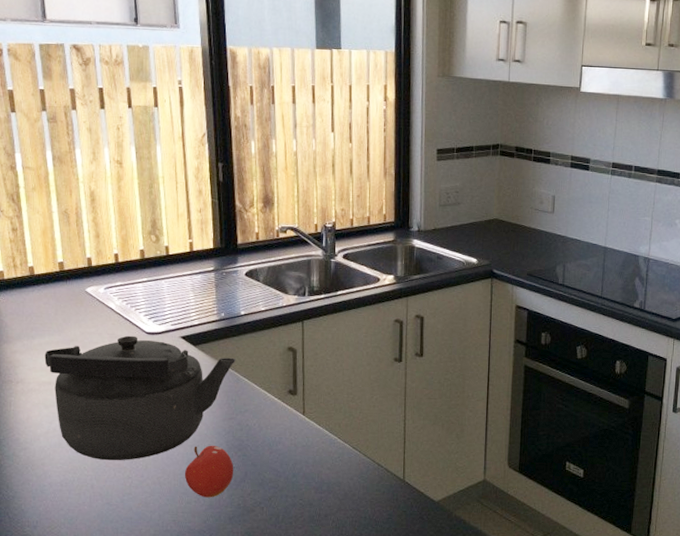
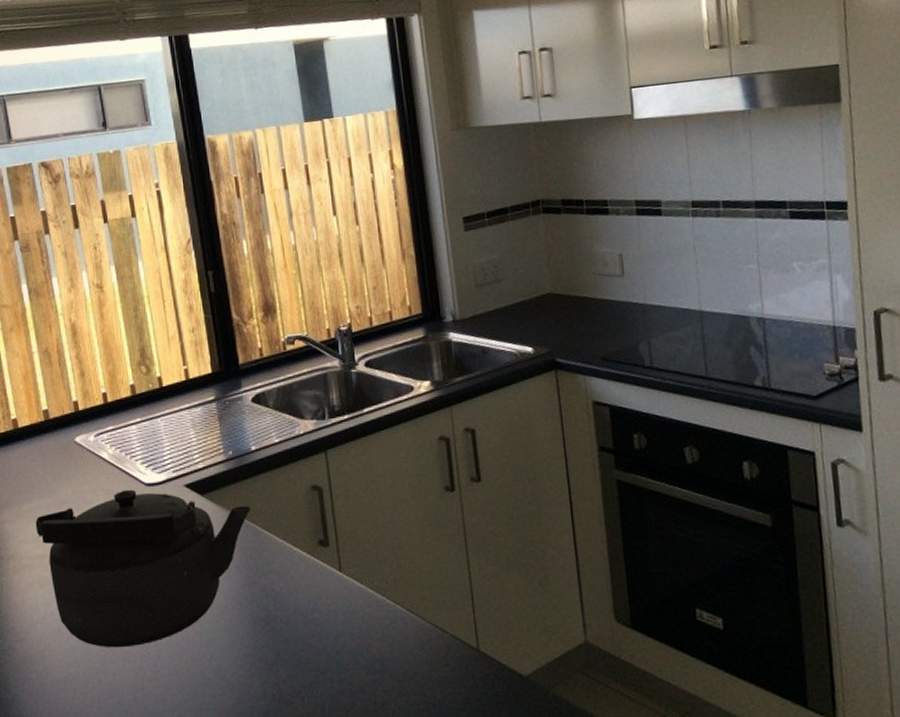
fruit: present [185,445,234,498] -> none [205,619,264,689]

